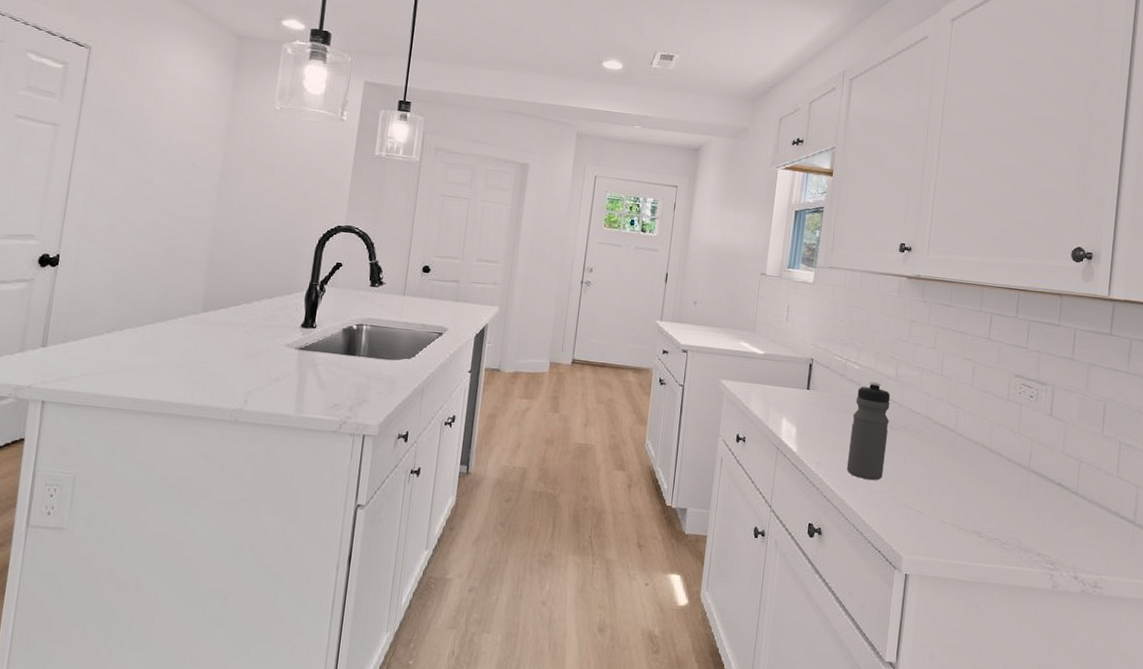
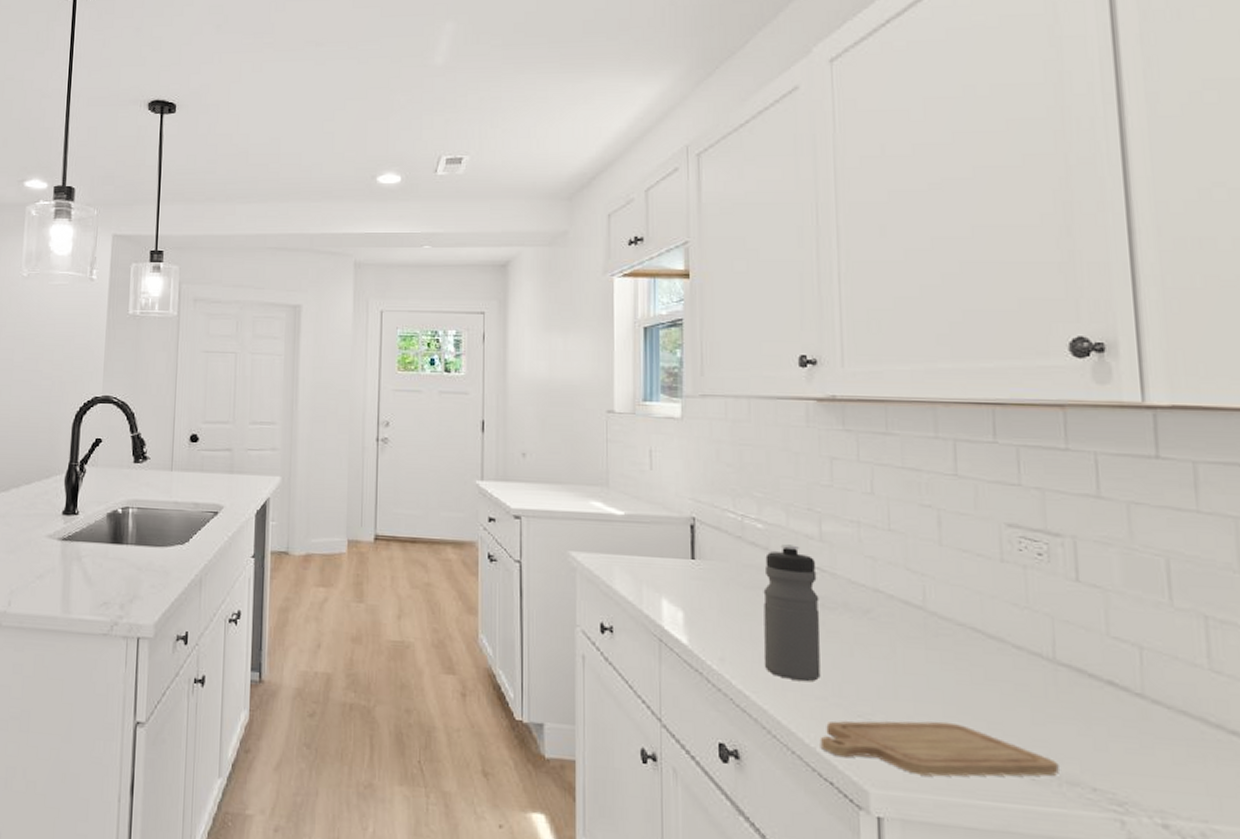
chopping board: none [875,508,1021,546] -> present [819,720,1059,777]

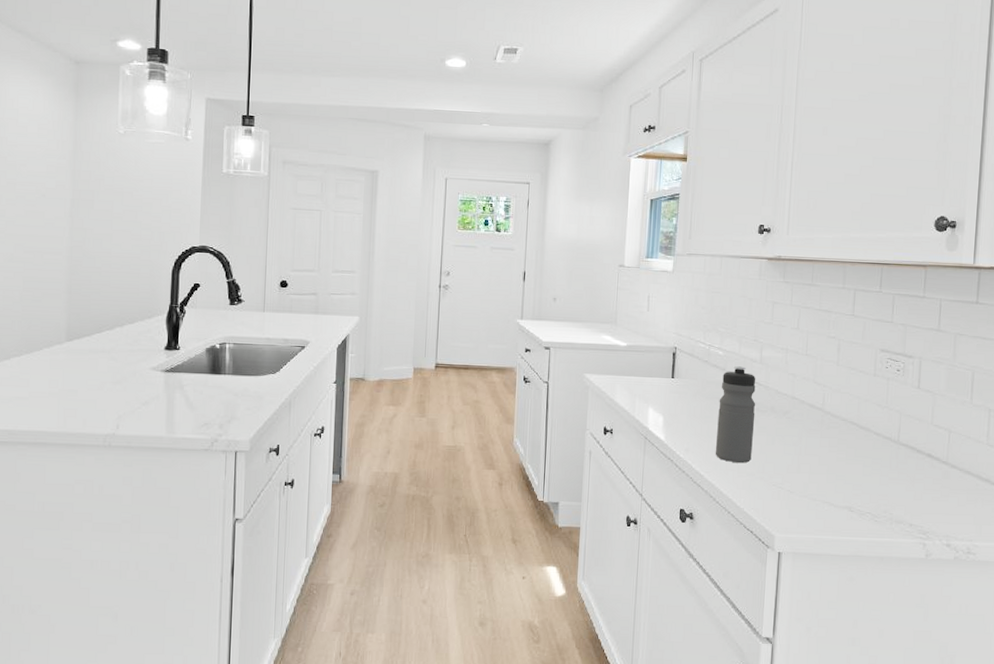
chopping board: present [819,720,1059,777] -> none [746,486,892,523]

